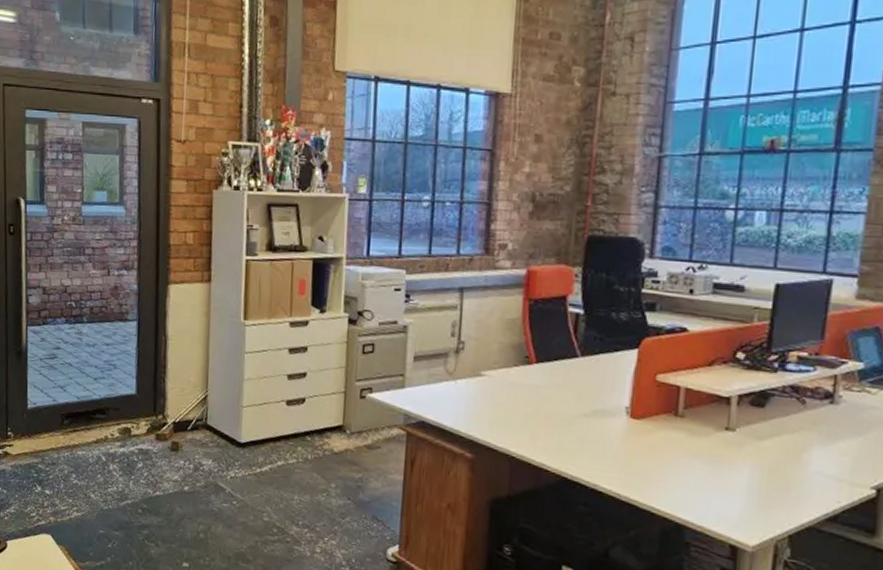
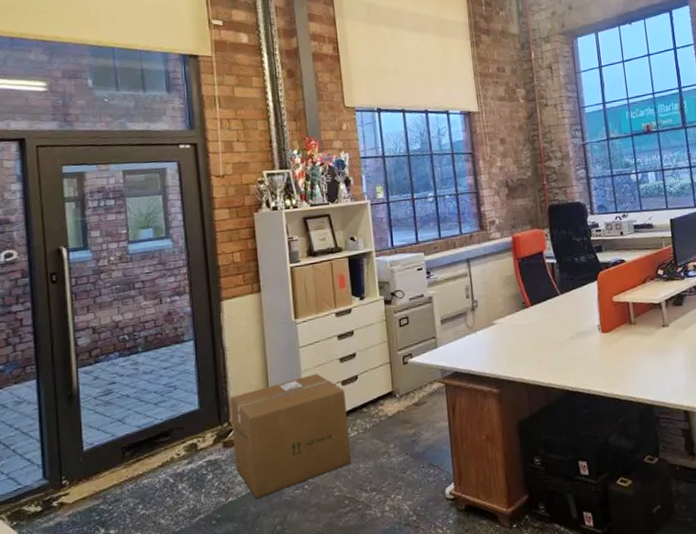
box: none [165,385,289,501] -> present [229,374,352,499]

